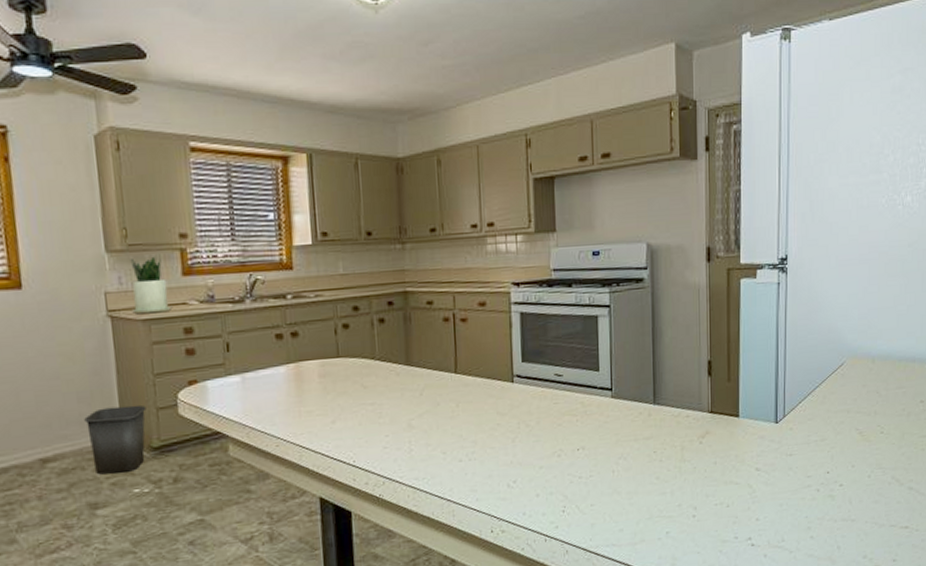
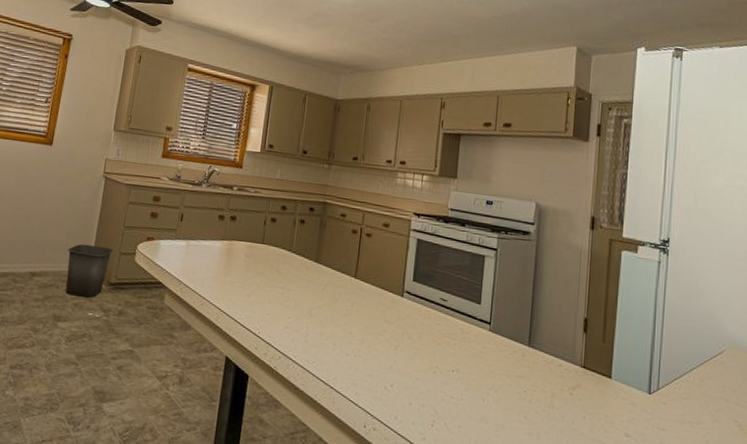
planter: present [130,256,171,315] -> none [121,139,150,182]

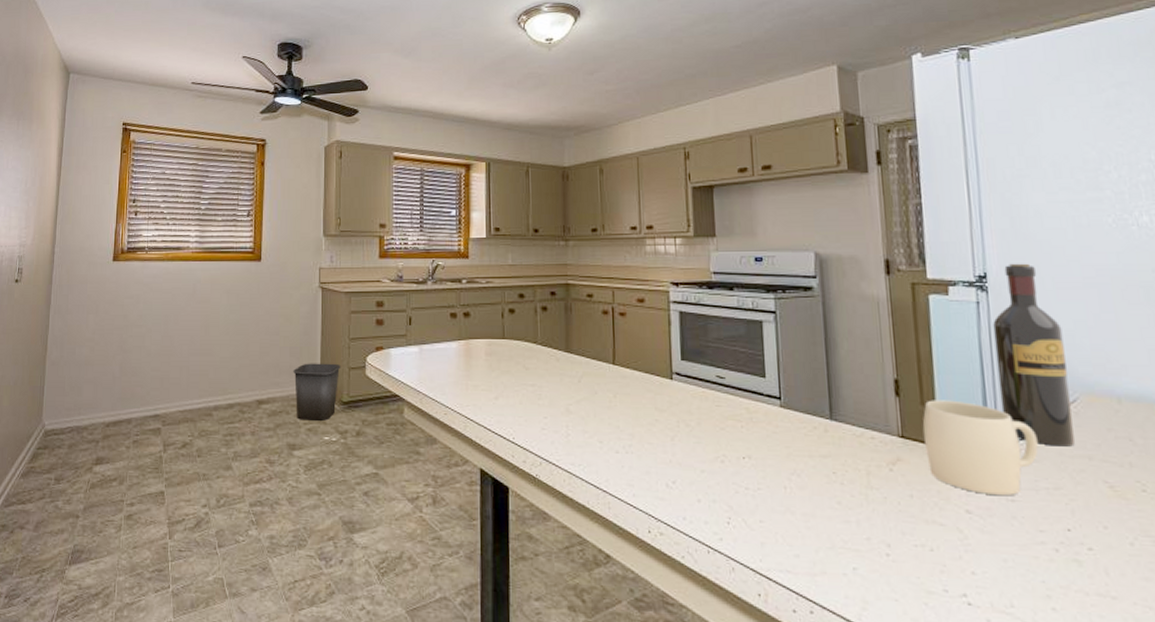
mug: none [600,339,689,426] -> present [922,400,1039,496]
wine bottle: none [665,233,721,390] -> present [993,263,1075,447]

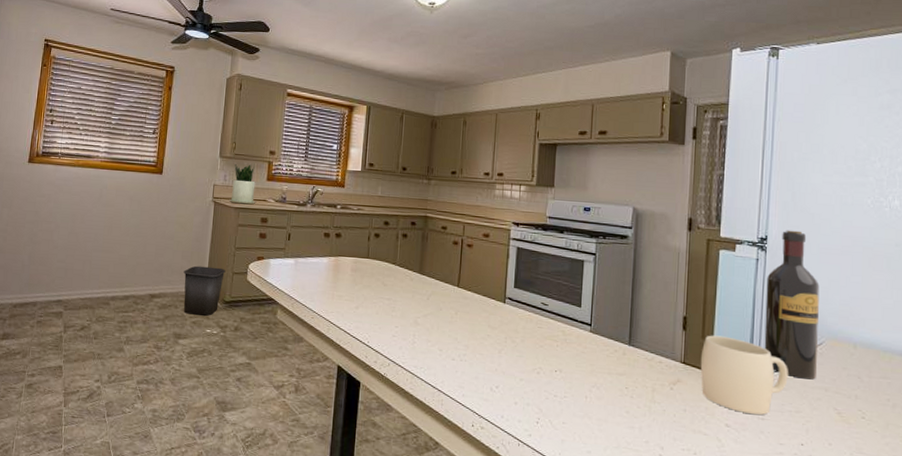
planter: none [338,241,368,288] -> present [229,164,256,205]

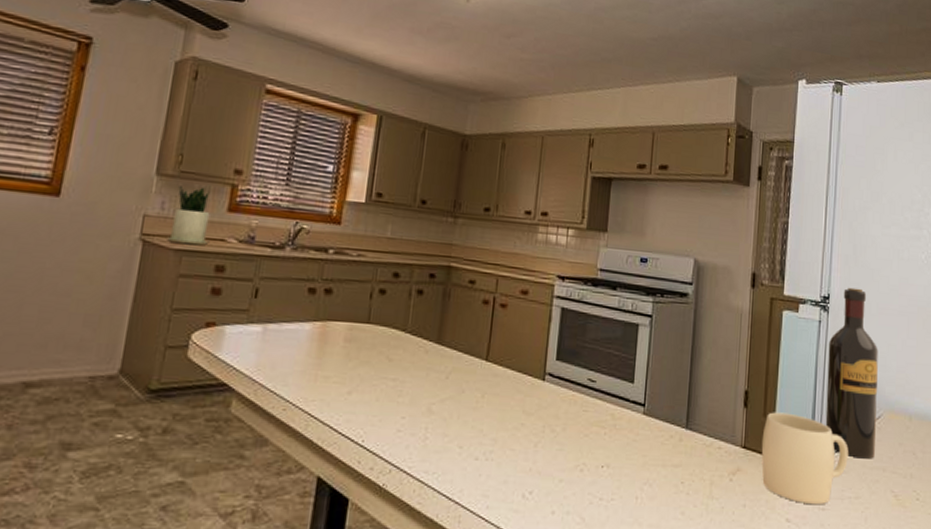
waste bin: present [184,265,226,316] -> none [80,336,155,413]

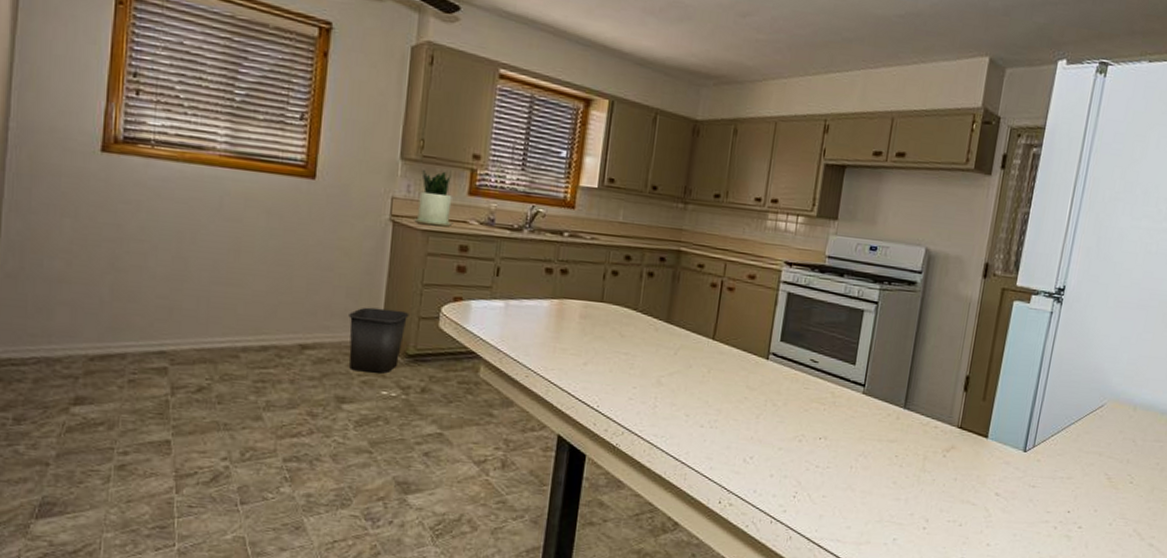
waste bin: none [80,336,155,413] -> present [349,307,409,374]
mug: present [761,412,848,505] -> none [975,397,1066,483]
wine bottle: present [825,287,878,459] -> none [1045,280,1111,444]

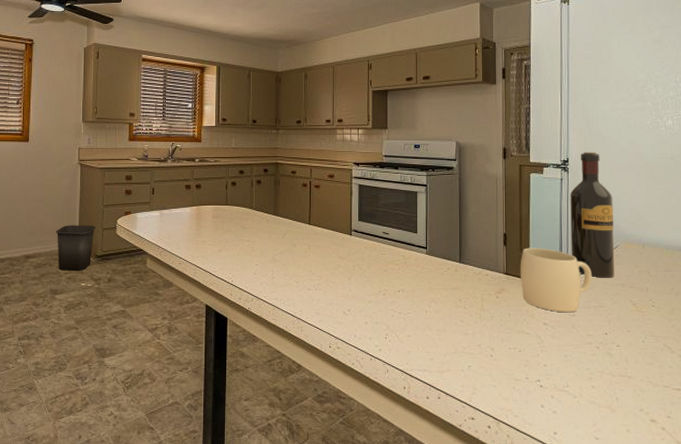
planter: present [414,170,452,227] -> none [94,127,119,164]
mug: none [975,397,1066,483] -> present [520,247,592,313]
wine bottle: none [1045,280,1111,444] -> present [570,152,615,278]

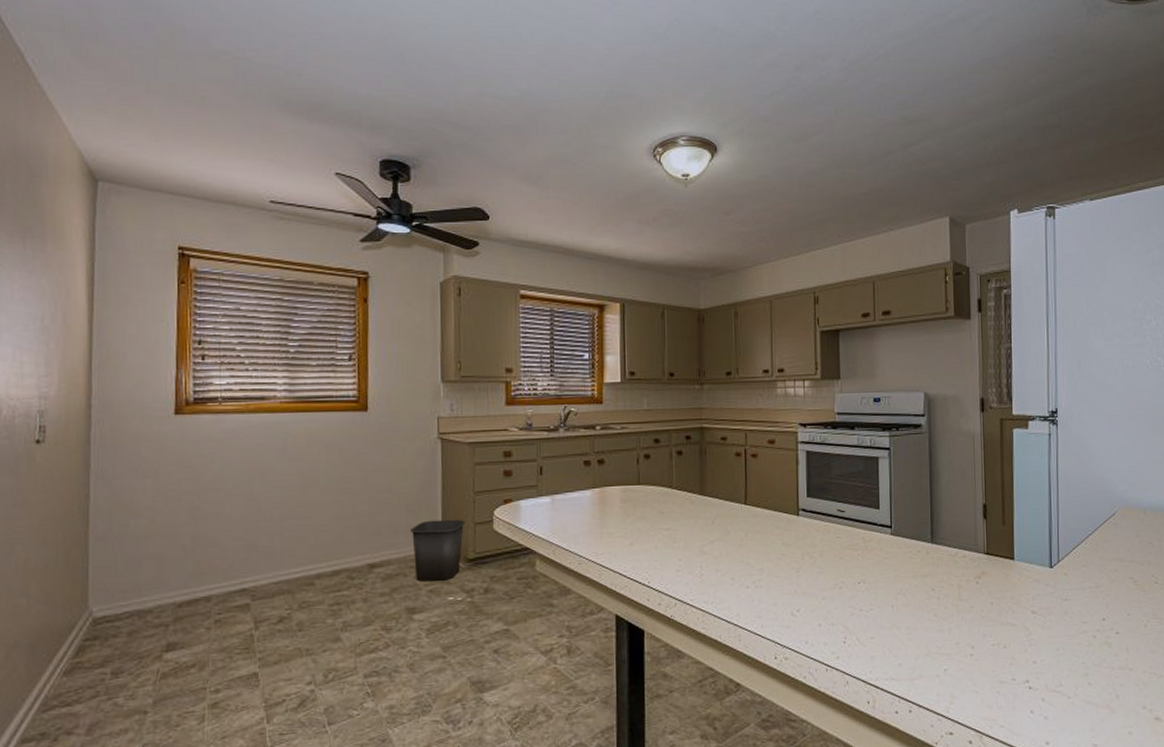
mug: present [520,247,592,313] -> none [1003,519,1086,597]
wine bottle: present [570,152,615,278] -> none [1060,399,1113,553]

